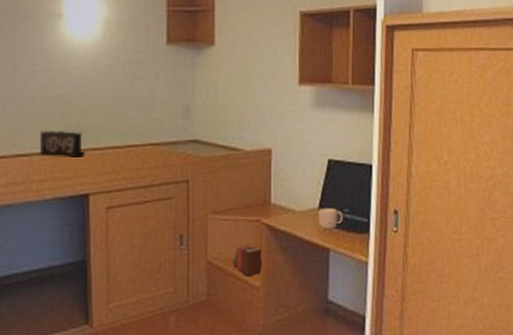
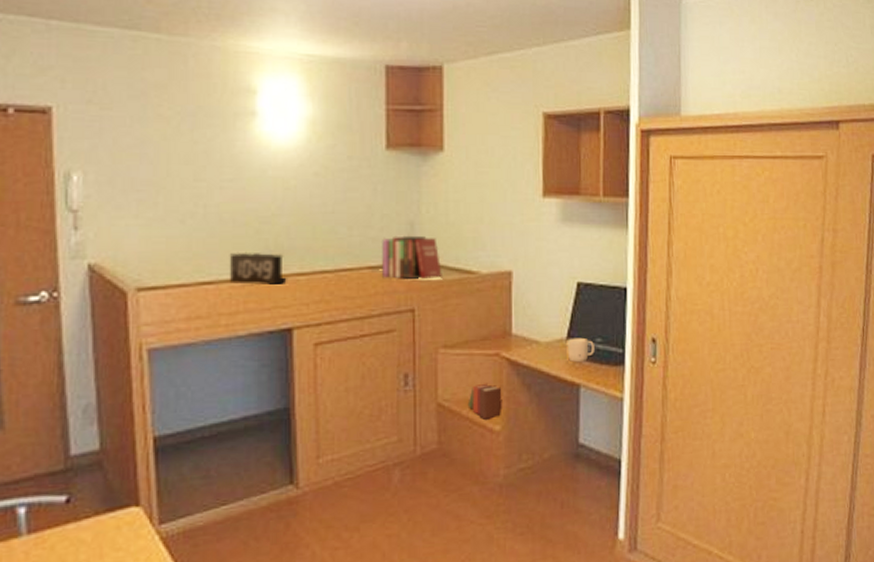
books: none [162,117,212,154] -> present [382,235,442,279]

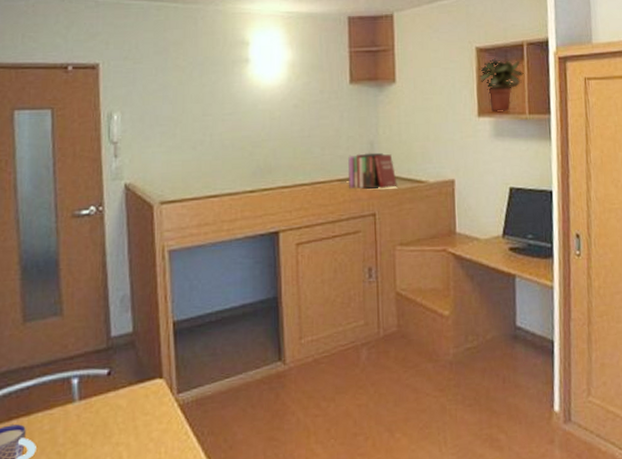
alarm clock: present [229,252,287,286] -> none [229,170,274,197]
books: present [467,383,501,420] -> none [421,274,449,306]
potted plant: none [546,128,596,191] -> present [479,59,521,112]
mug: present [567,337,594,363] -> none [502,234,527,257]

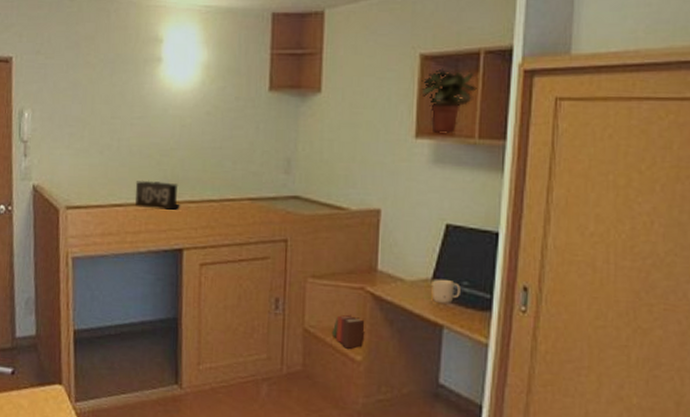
alarm clock: none [229,170,274,197] -> present [135,180,180,211]
books: present [348,152,397,189] -> none [260,171,314,212]
books: none [421,274,449,306] -> present [331,314,364,349]
mug: none [502,234,527,257] -> present [431,279,460,304]

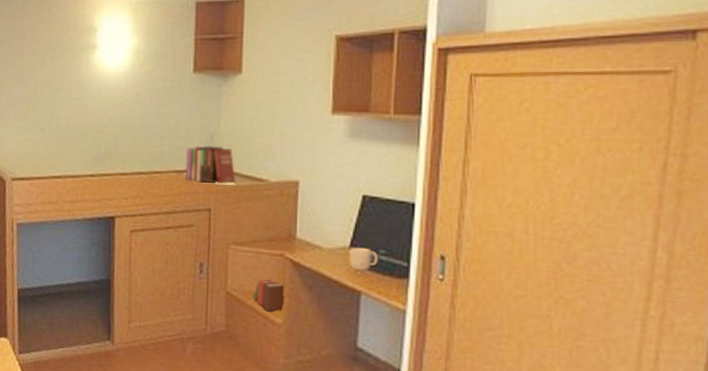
alarm clock: present [135,180,180,211] -> none [72,154,113,182]
books: none [260,171,314,212] -> present [186,145,236,184]
potted plant: present [421,69,475,133] -> none [337,50,389,109]

